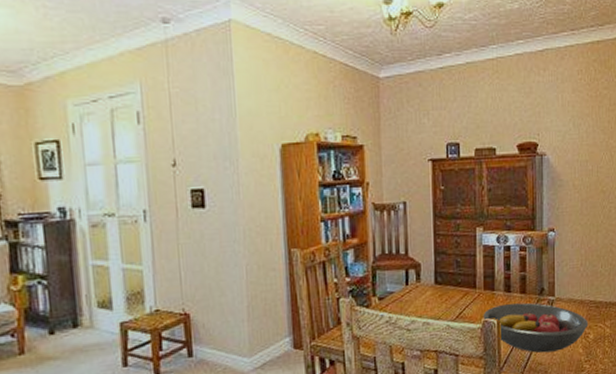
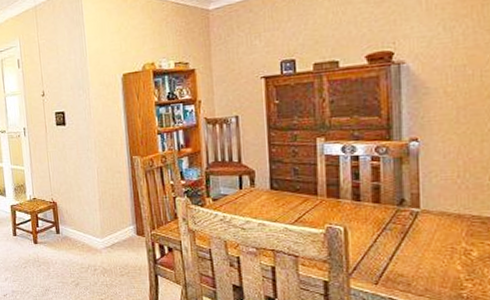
fruit bowl: present [483,302,589,353] -> none [326,212,471,265]

